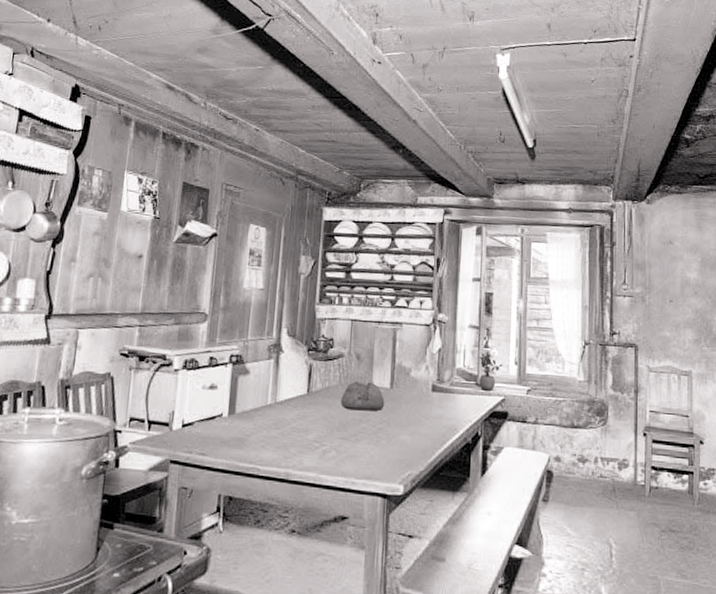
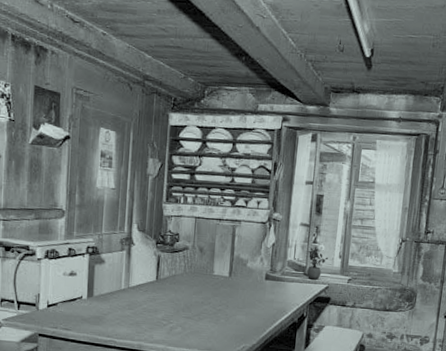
bread: present [340,381,385,411] -> none [185,270,224,295]

